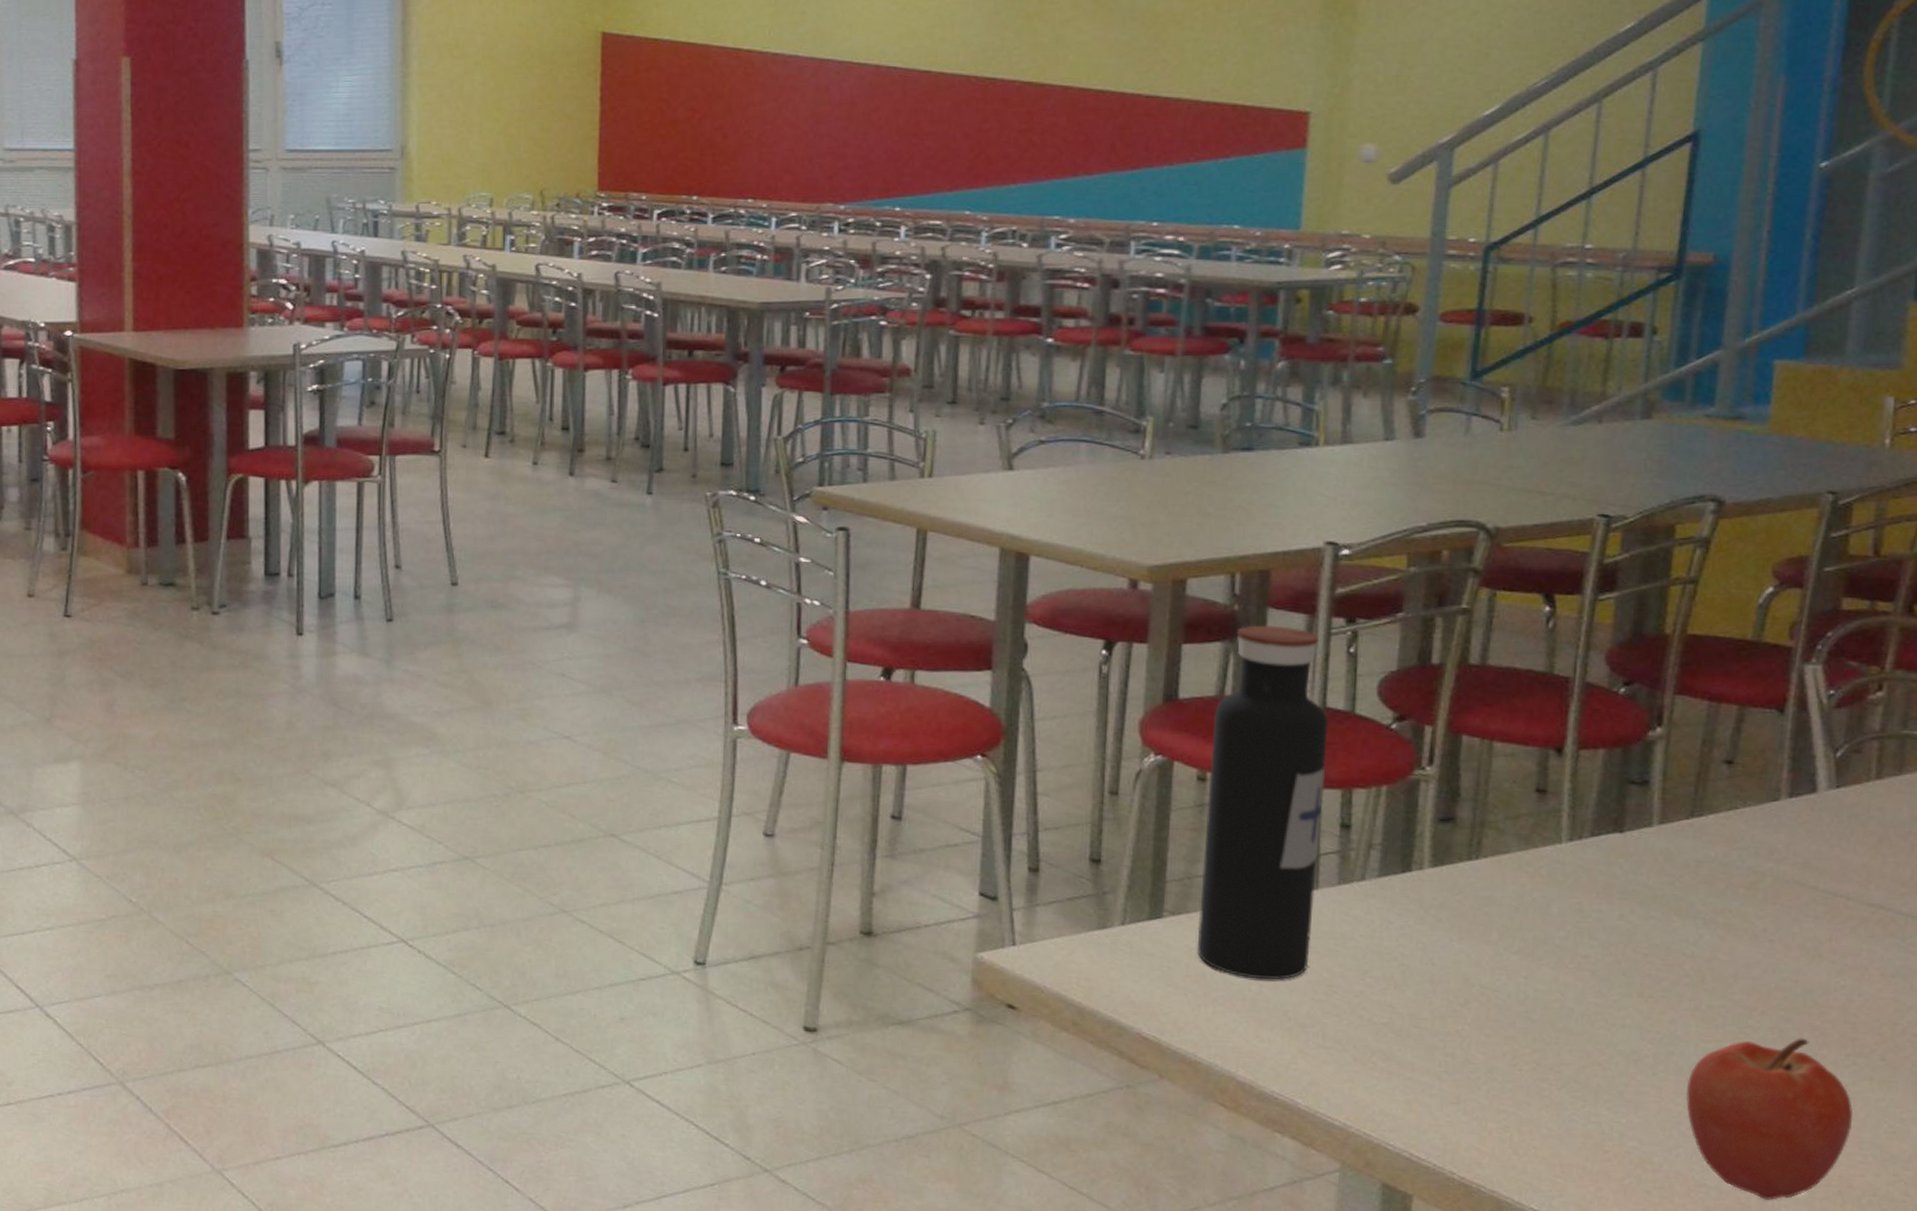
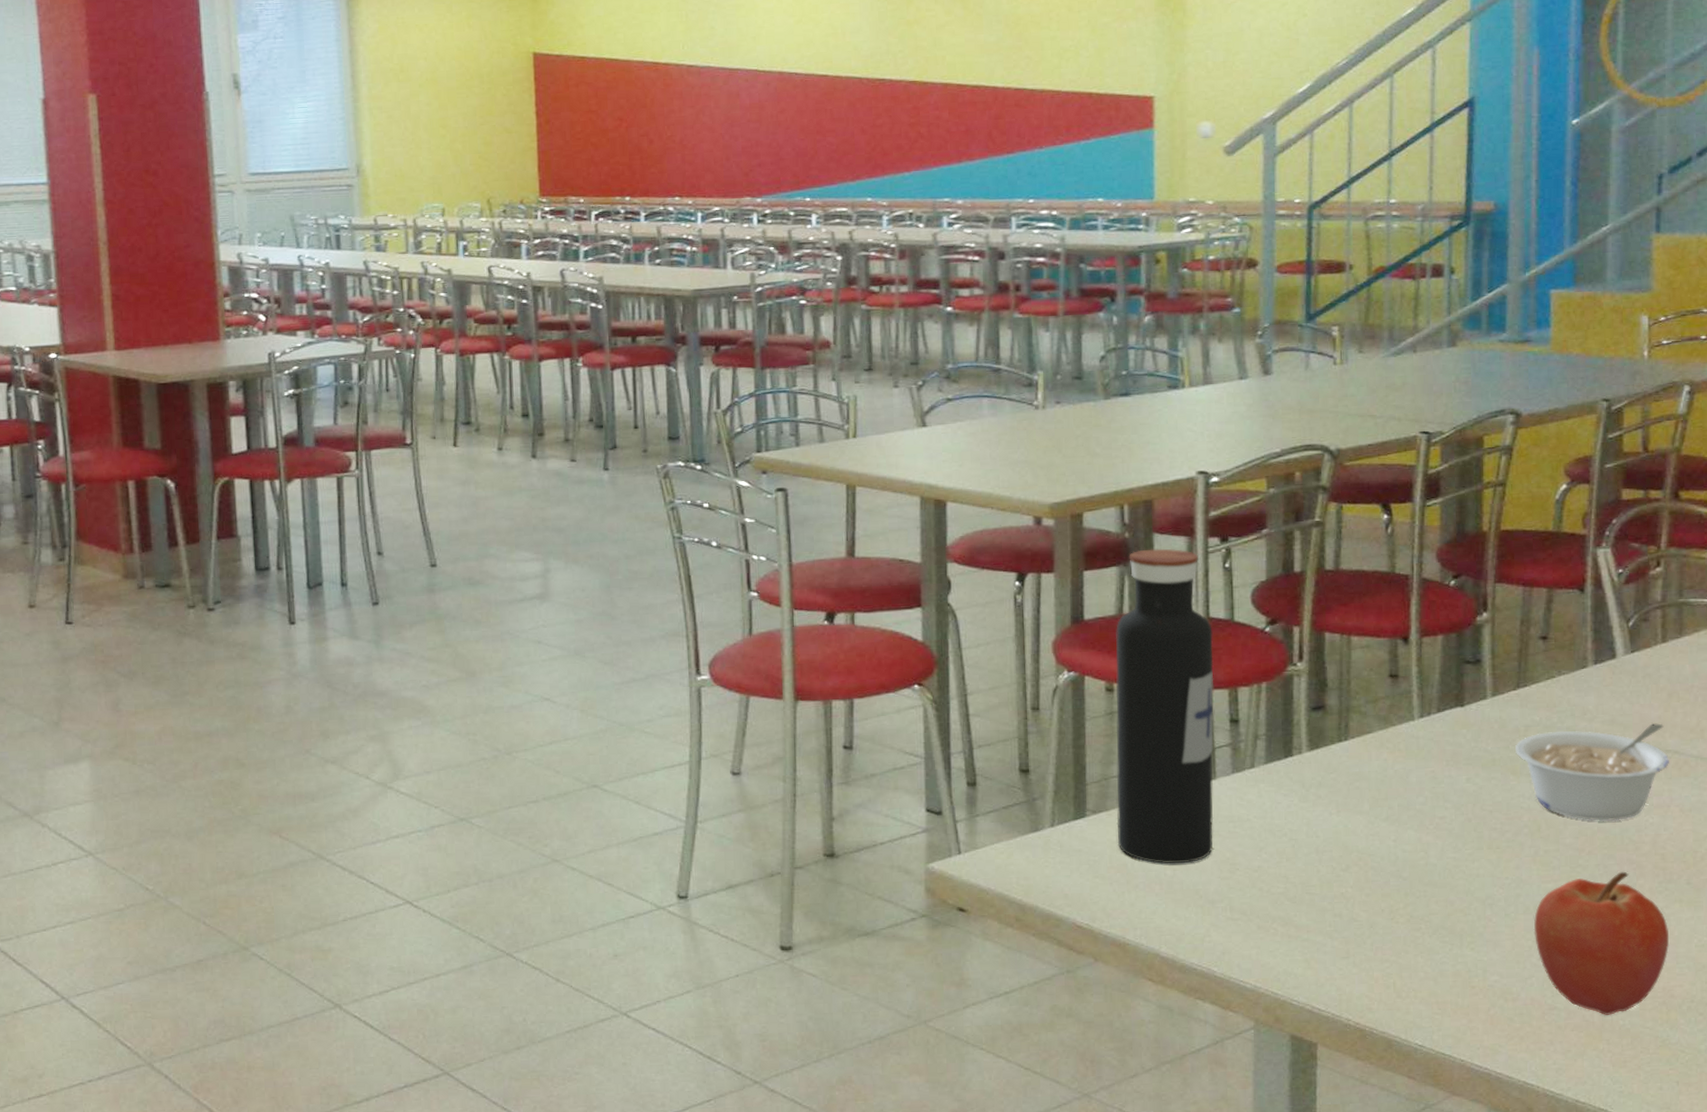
legume: none [1681,870,1872,980] -> present [1514,723,1669,822]

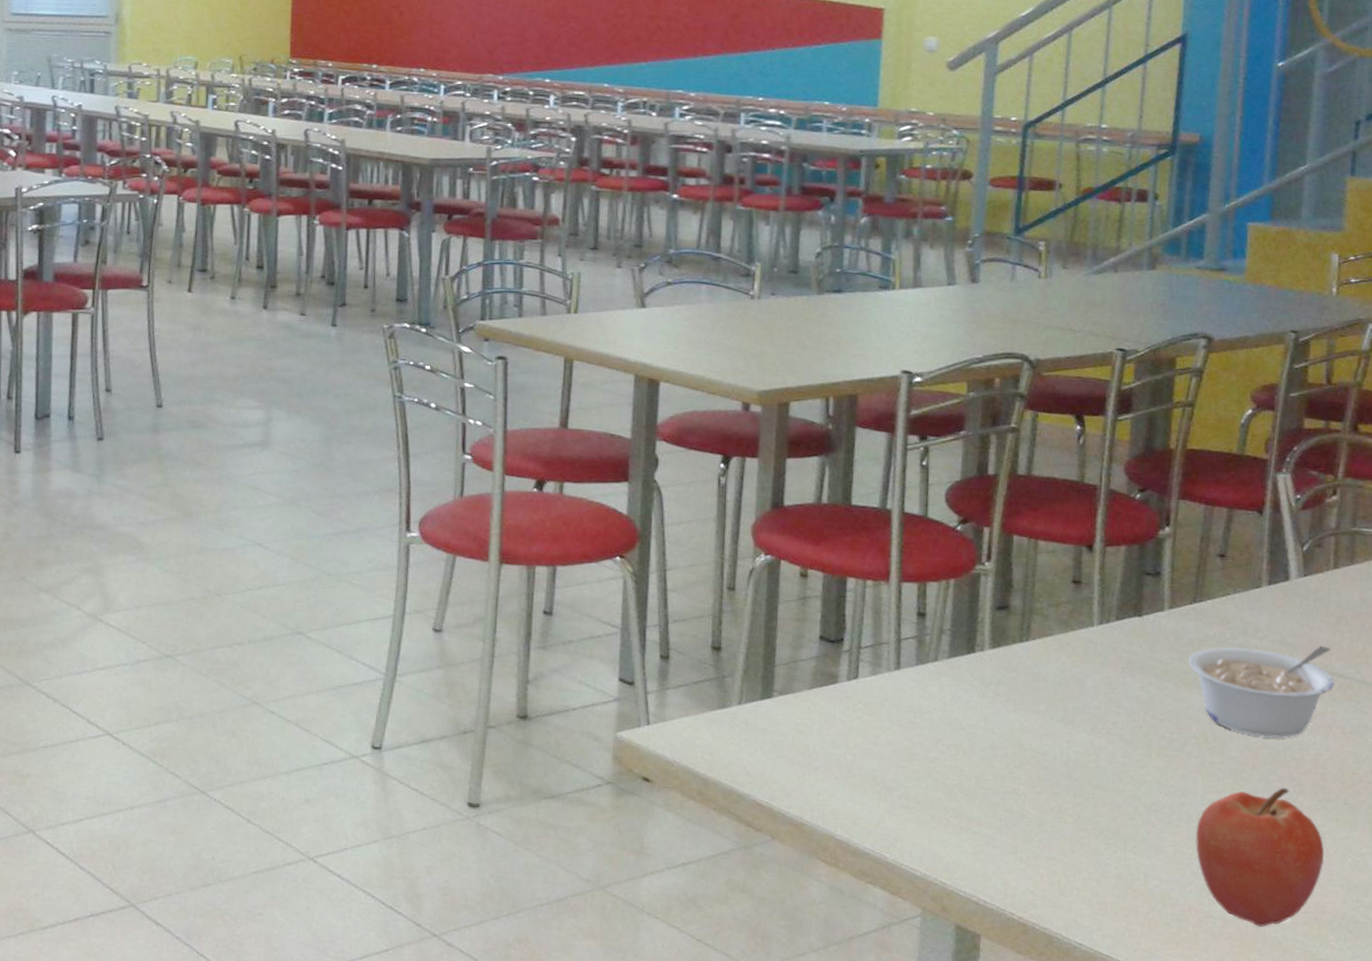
water bottle: present [1115,548,1214,864] -> none [801,442,906,750]

